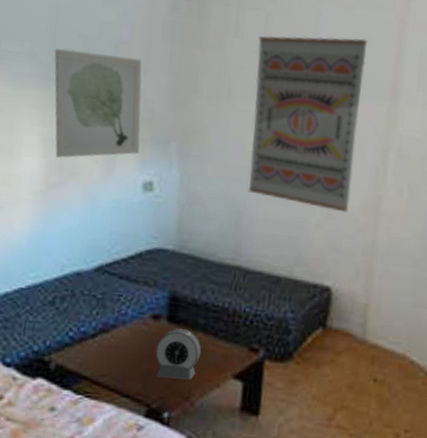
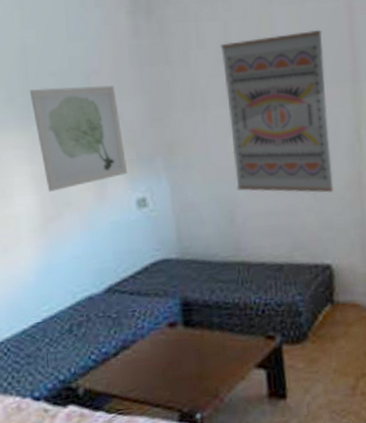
alarm clock: present [155,328,201,380] -> none [177,331,221,382]

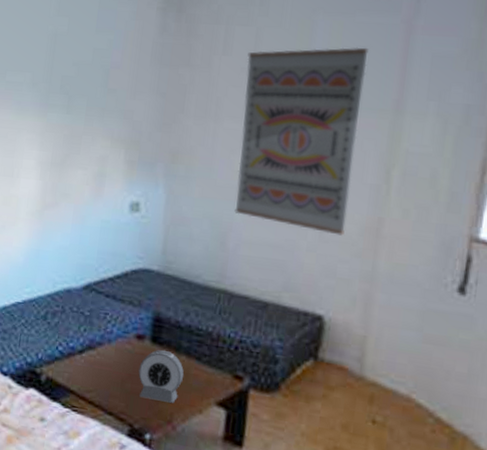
wall art: present [29,85,128,192] -> none [50,76,131,180]
alarm clock: none [177,331,221,382] -> present [138,350,184,403]

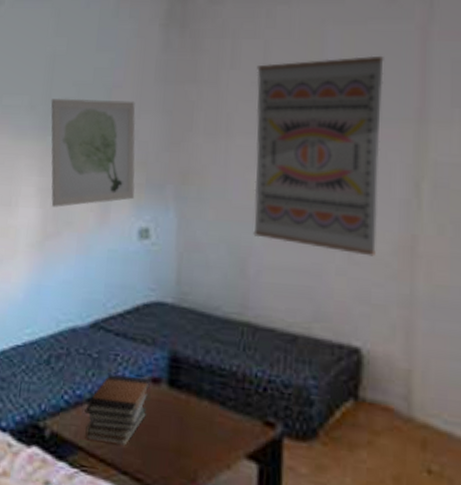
wall art: none [50,76,131,180] -> present [51,98,136,207]
book stack: none [76,330,135,392] -> present [84,373,150,447]
alarm clock: present [138,350,184,403] -> none [155,395,207,458]

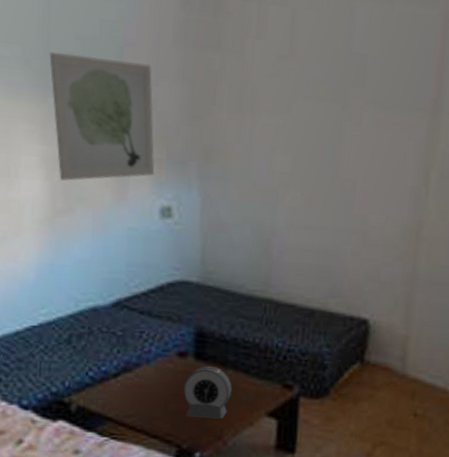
book stack: present [84,373,150,447] -> none [111,350,177,415]
alarm clock: none [155,395,207,458] -> present [183,366,232,419]
wall art: present [253,55,384,257] -> none [277,37,408,239]

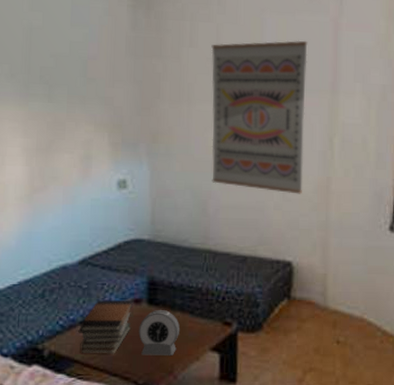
wall art: present [49,52,155,181] -> none [30,67,113,165]
book stack: none [111,350,177,415] -> present [78,299,133,355]
wall art: none [277,37,408,239] -> present [211,40,308,194]

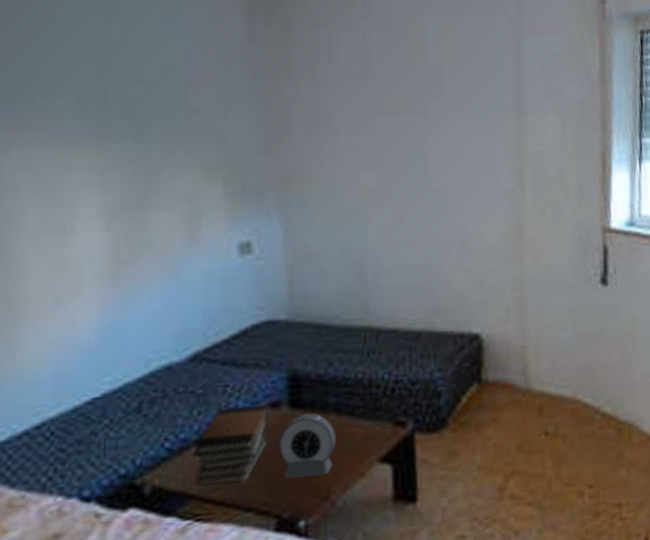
wall art: present [211,40,308,194] -> none [357,49,488,246]

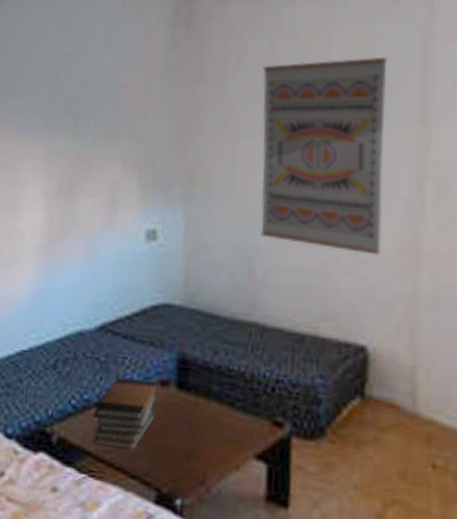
alarm clock: present [279,413,335,479] -> none [164,397,216,459]
wall art: none [357,49,488,246] -> present [260,56,387,255]

